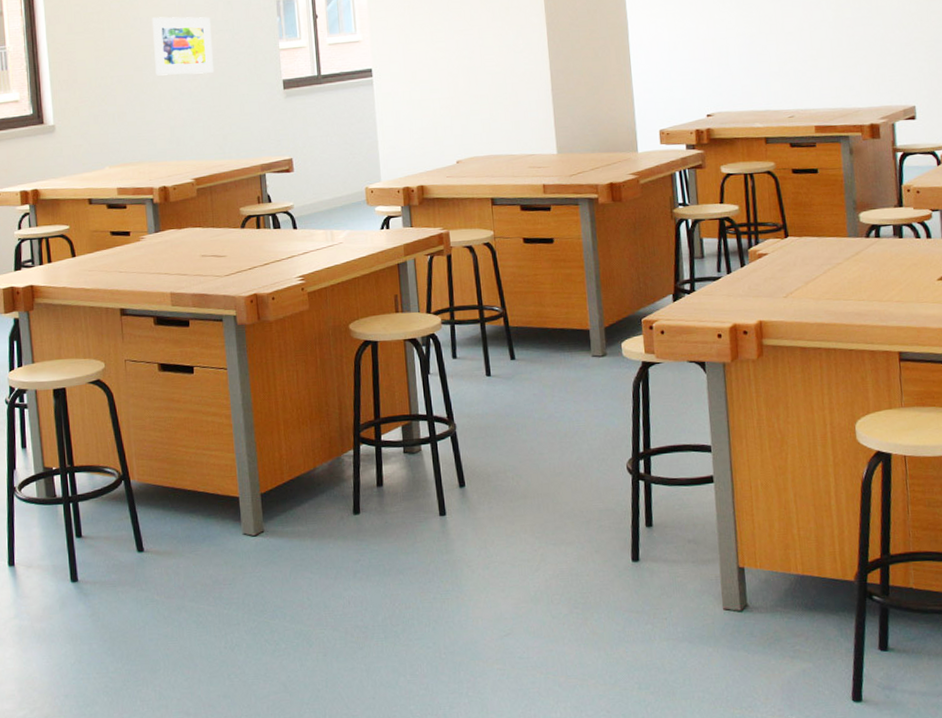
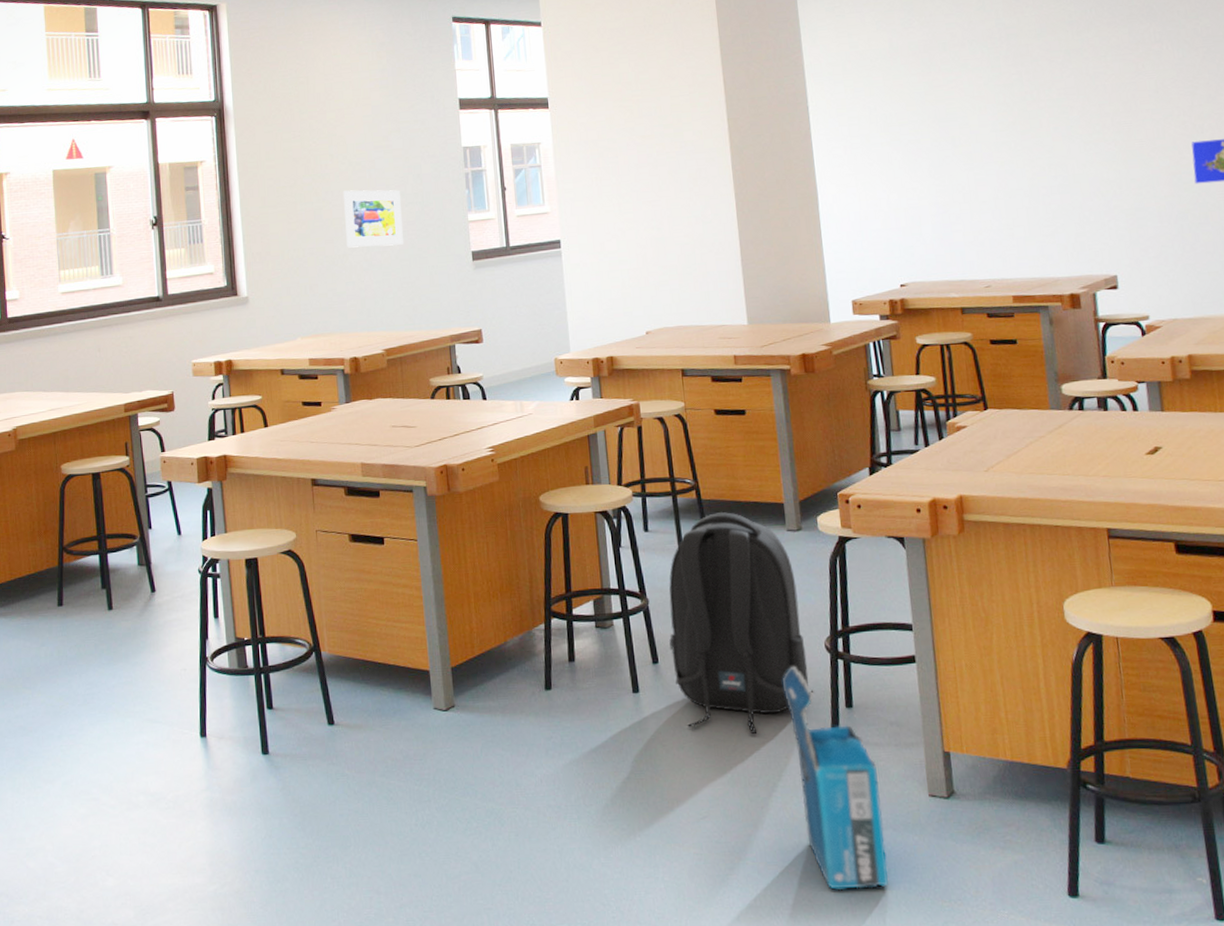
backpack: none [476,339,611,554] -> present [669,512,809,735]
cardboard box: none [585,488,684,700] -> present [782,667,889,890]

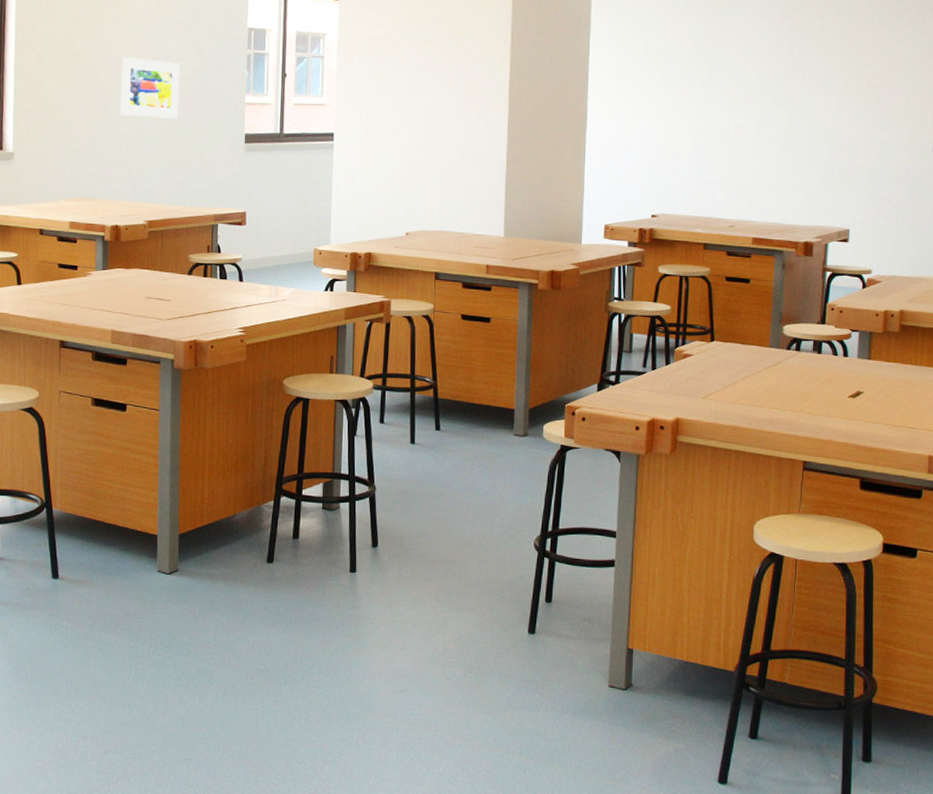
backpack: present [669,512,809,735] -> none [390,412,516,620]
cardboard box: present [782,667,889,890] -> none [490,561,566,764]

